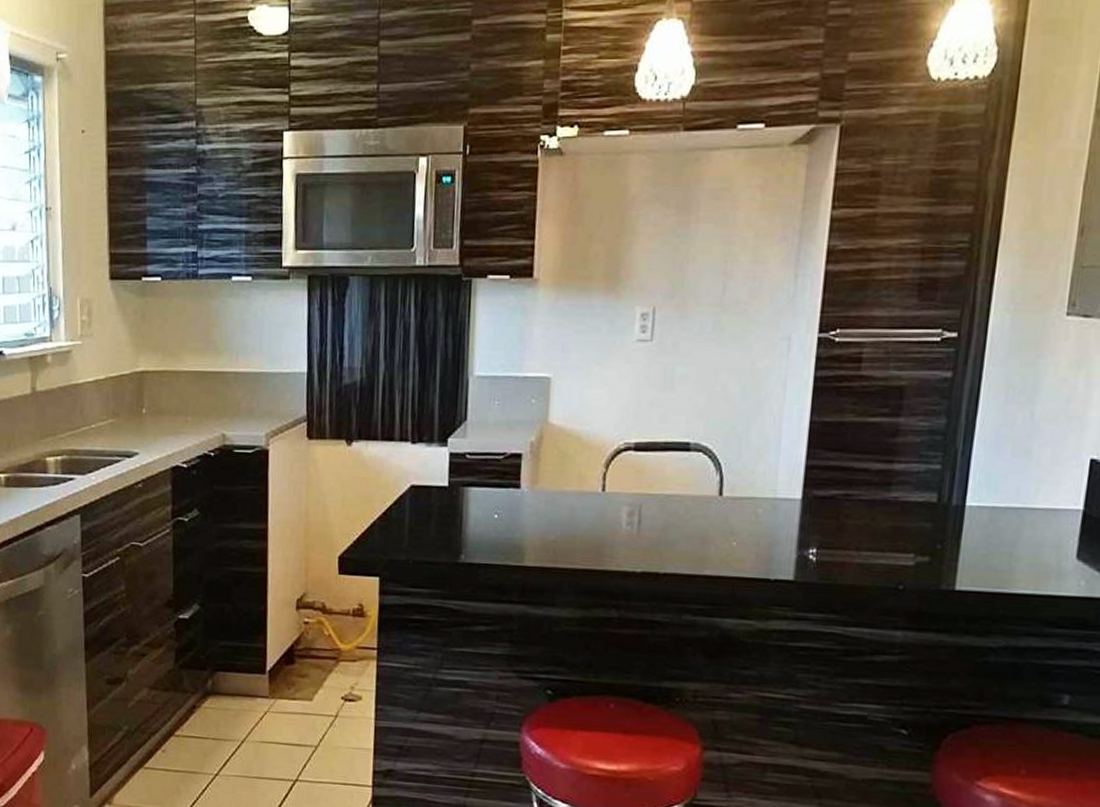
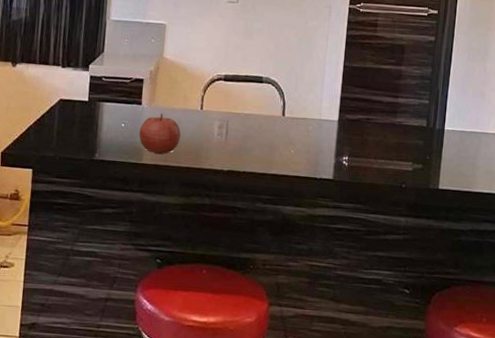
fruit: none [517,498,576,553] -> present [139,113,181,154]

